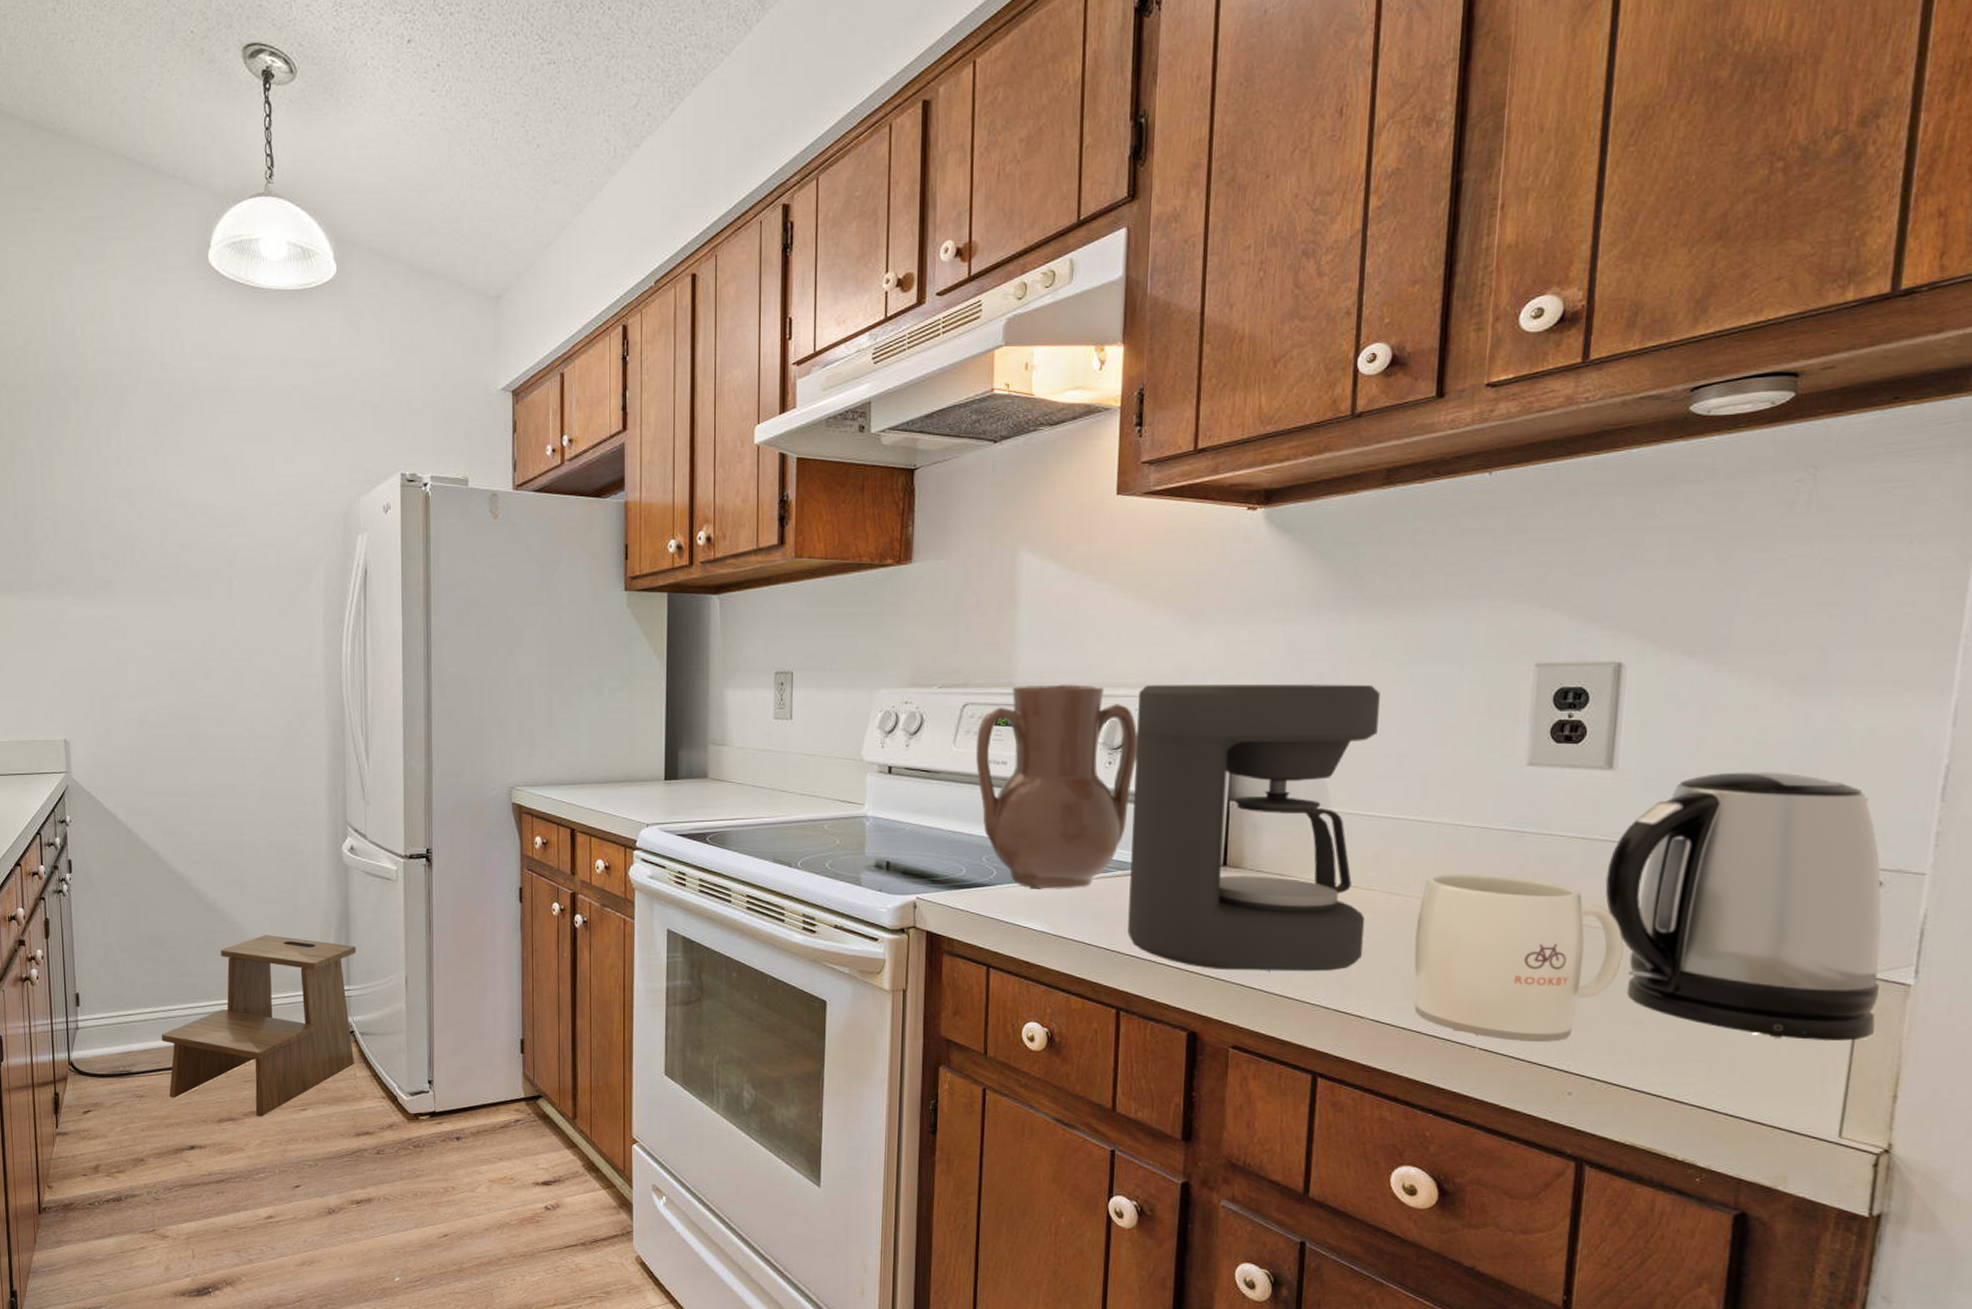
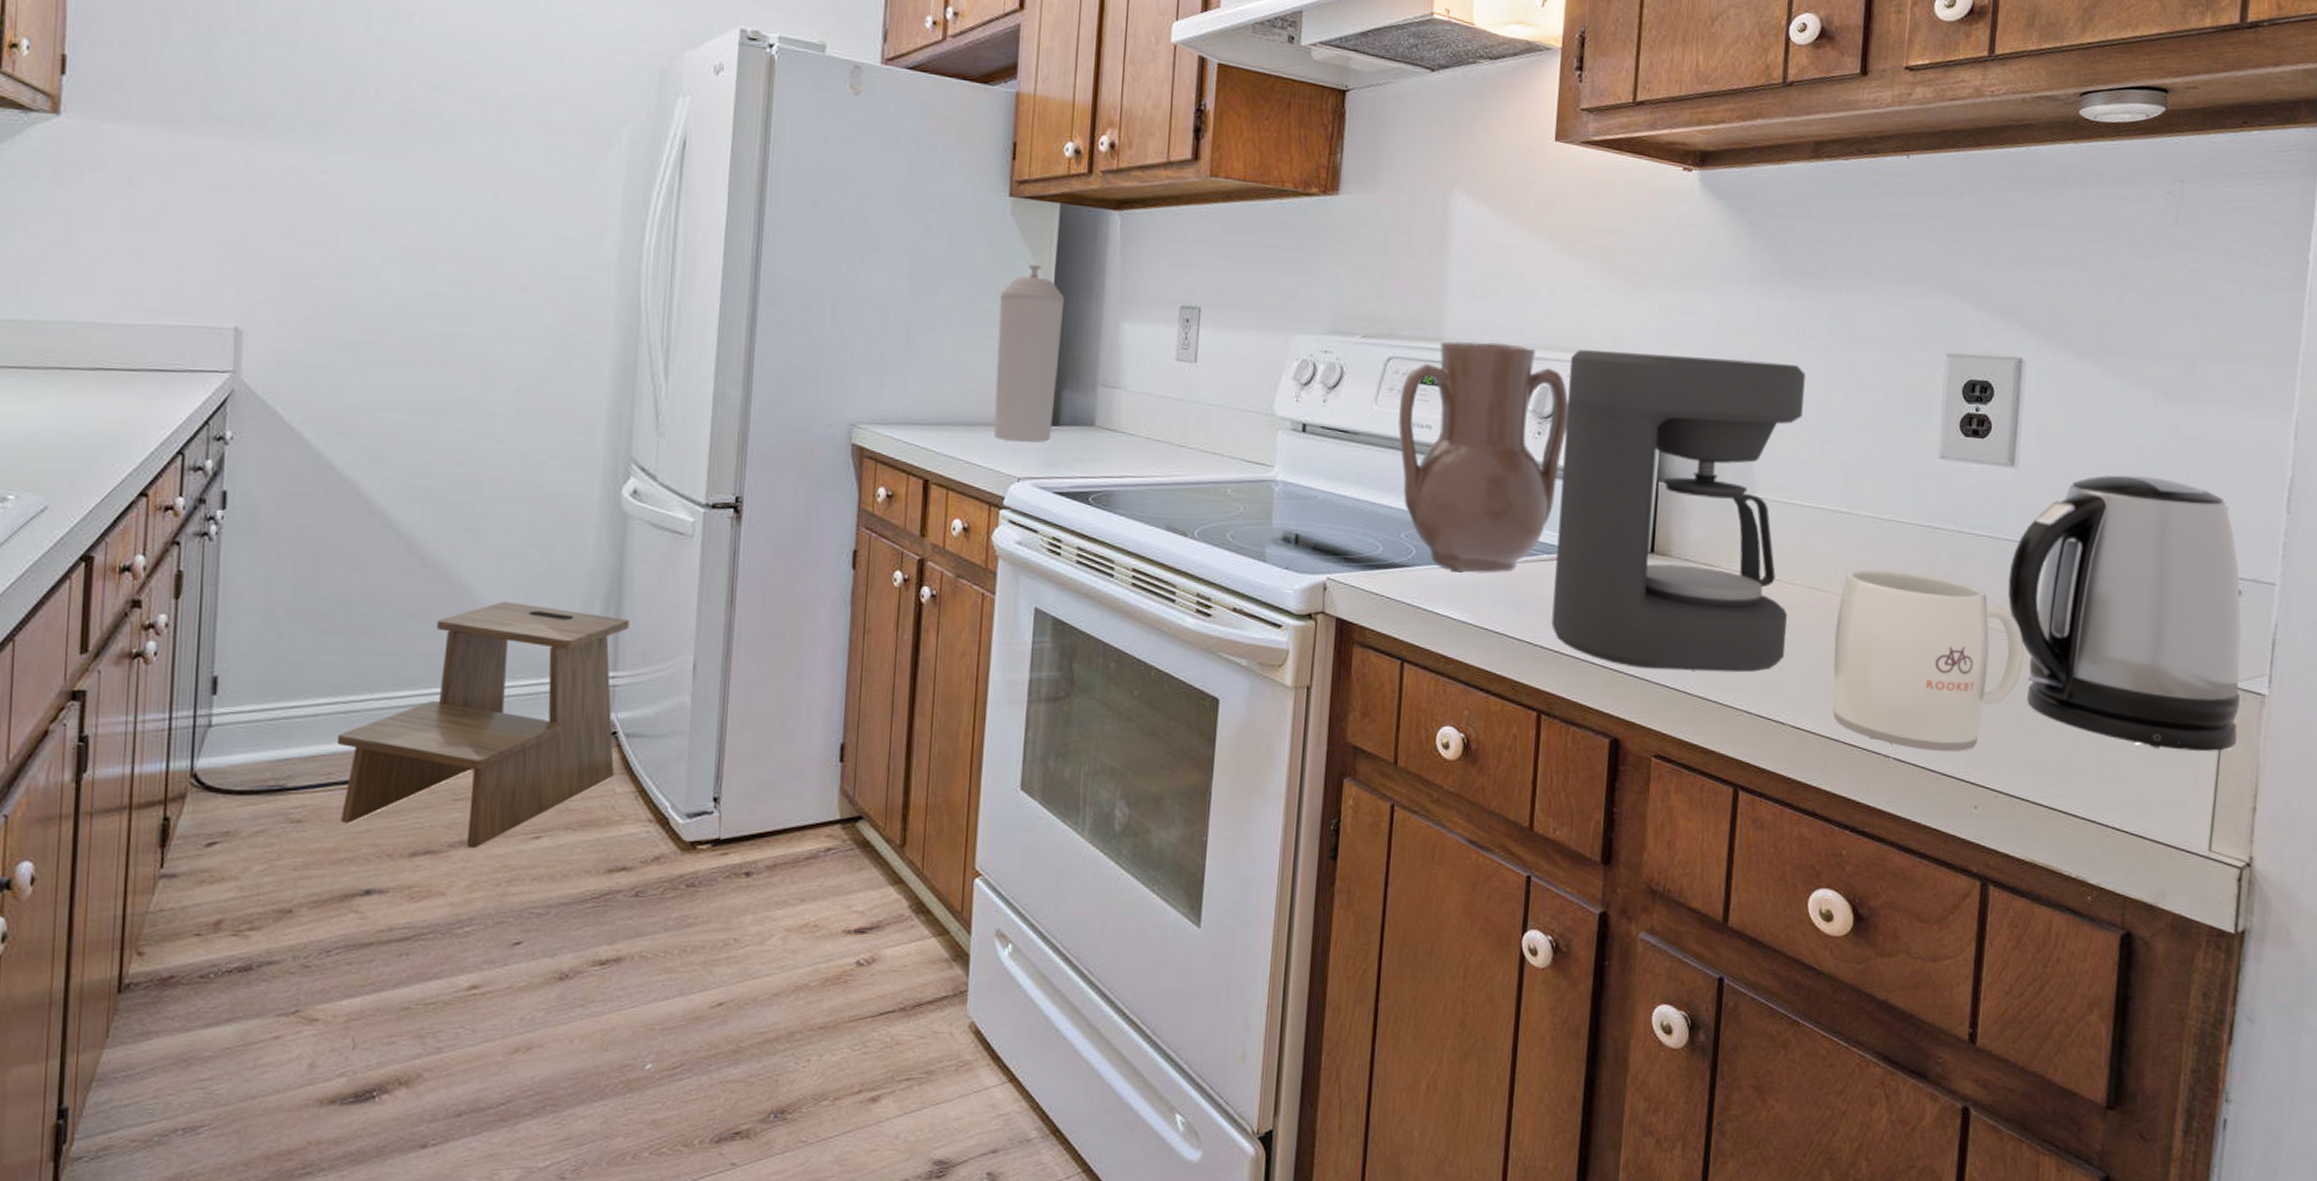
canister: none [621,645,676,794] -> present [993,263,1065,443]

